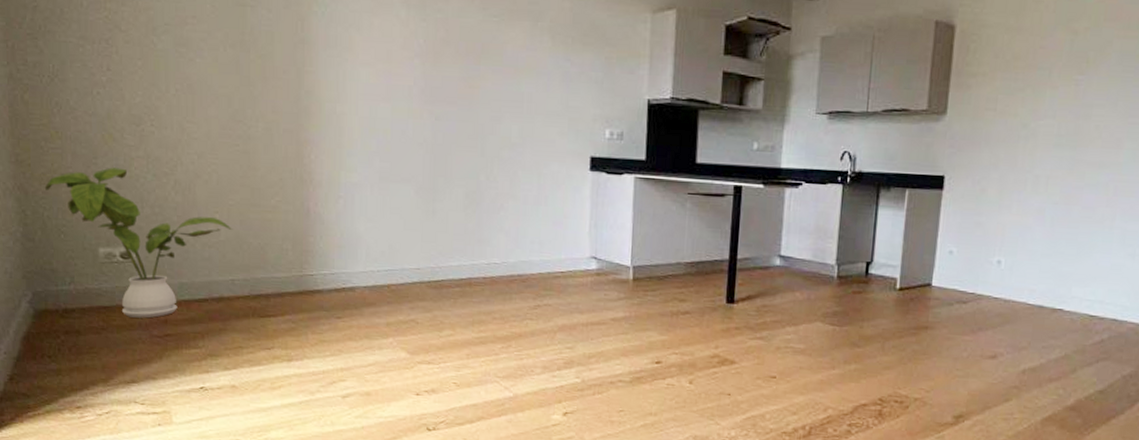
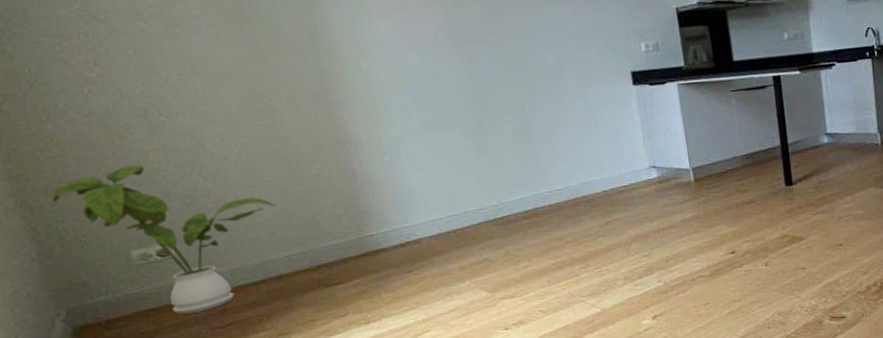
coffee maker: none [643,119,679,168] -> present [679,25,717,71]

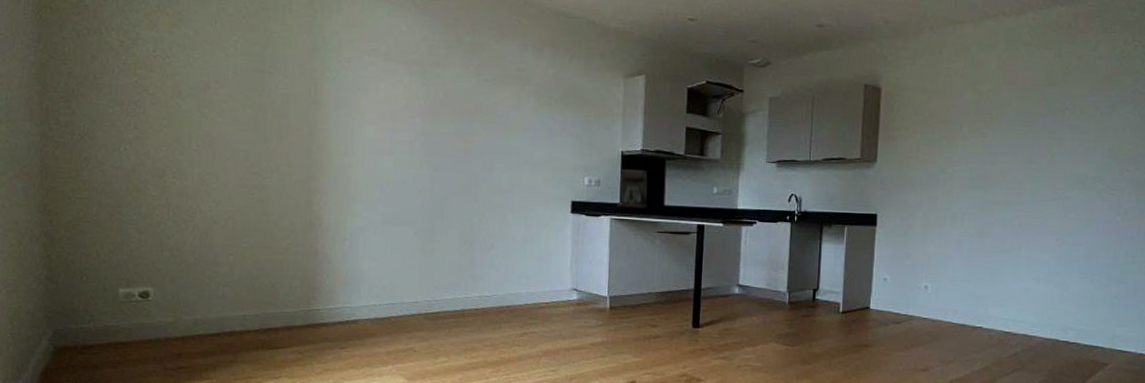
house plant: present [51,164,277,315] -> none [69,215,246,353]

